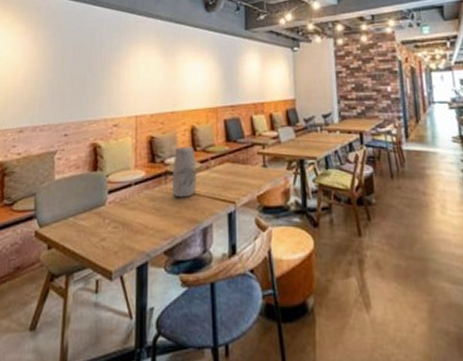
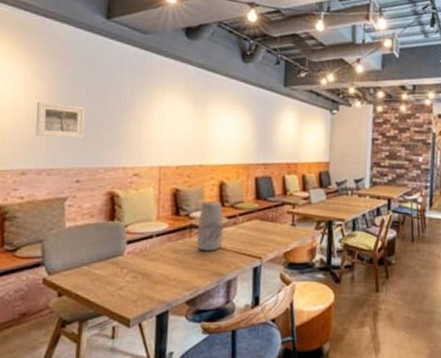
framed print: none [32,65,72,97] -> present [36,102,85,139]

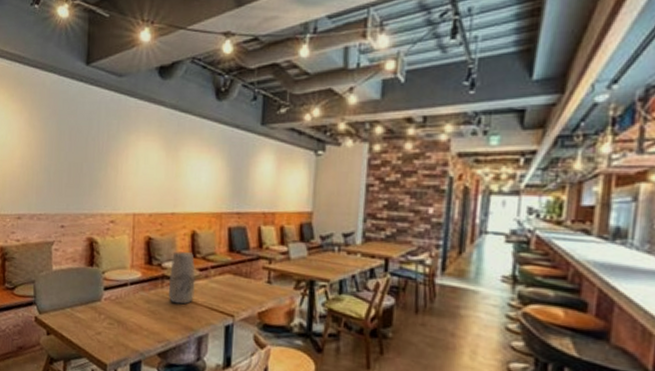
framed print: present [36,102,85,139] -> none [28,150,69,185]

